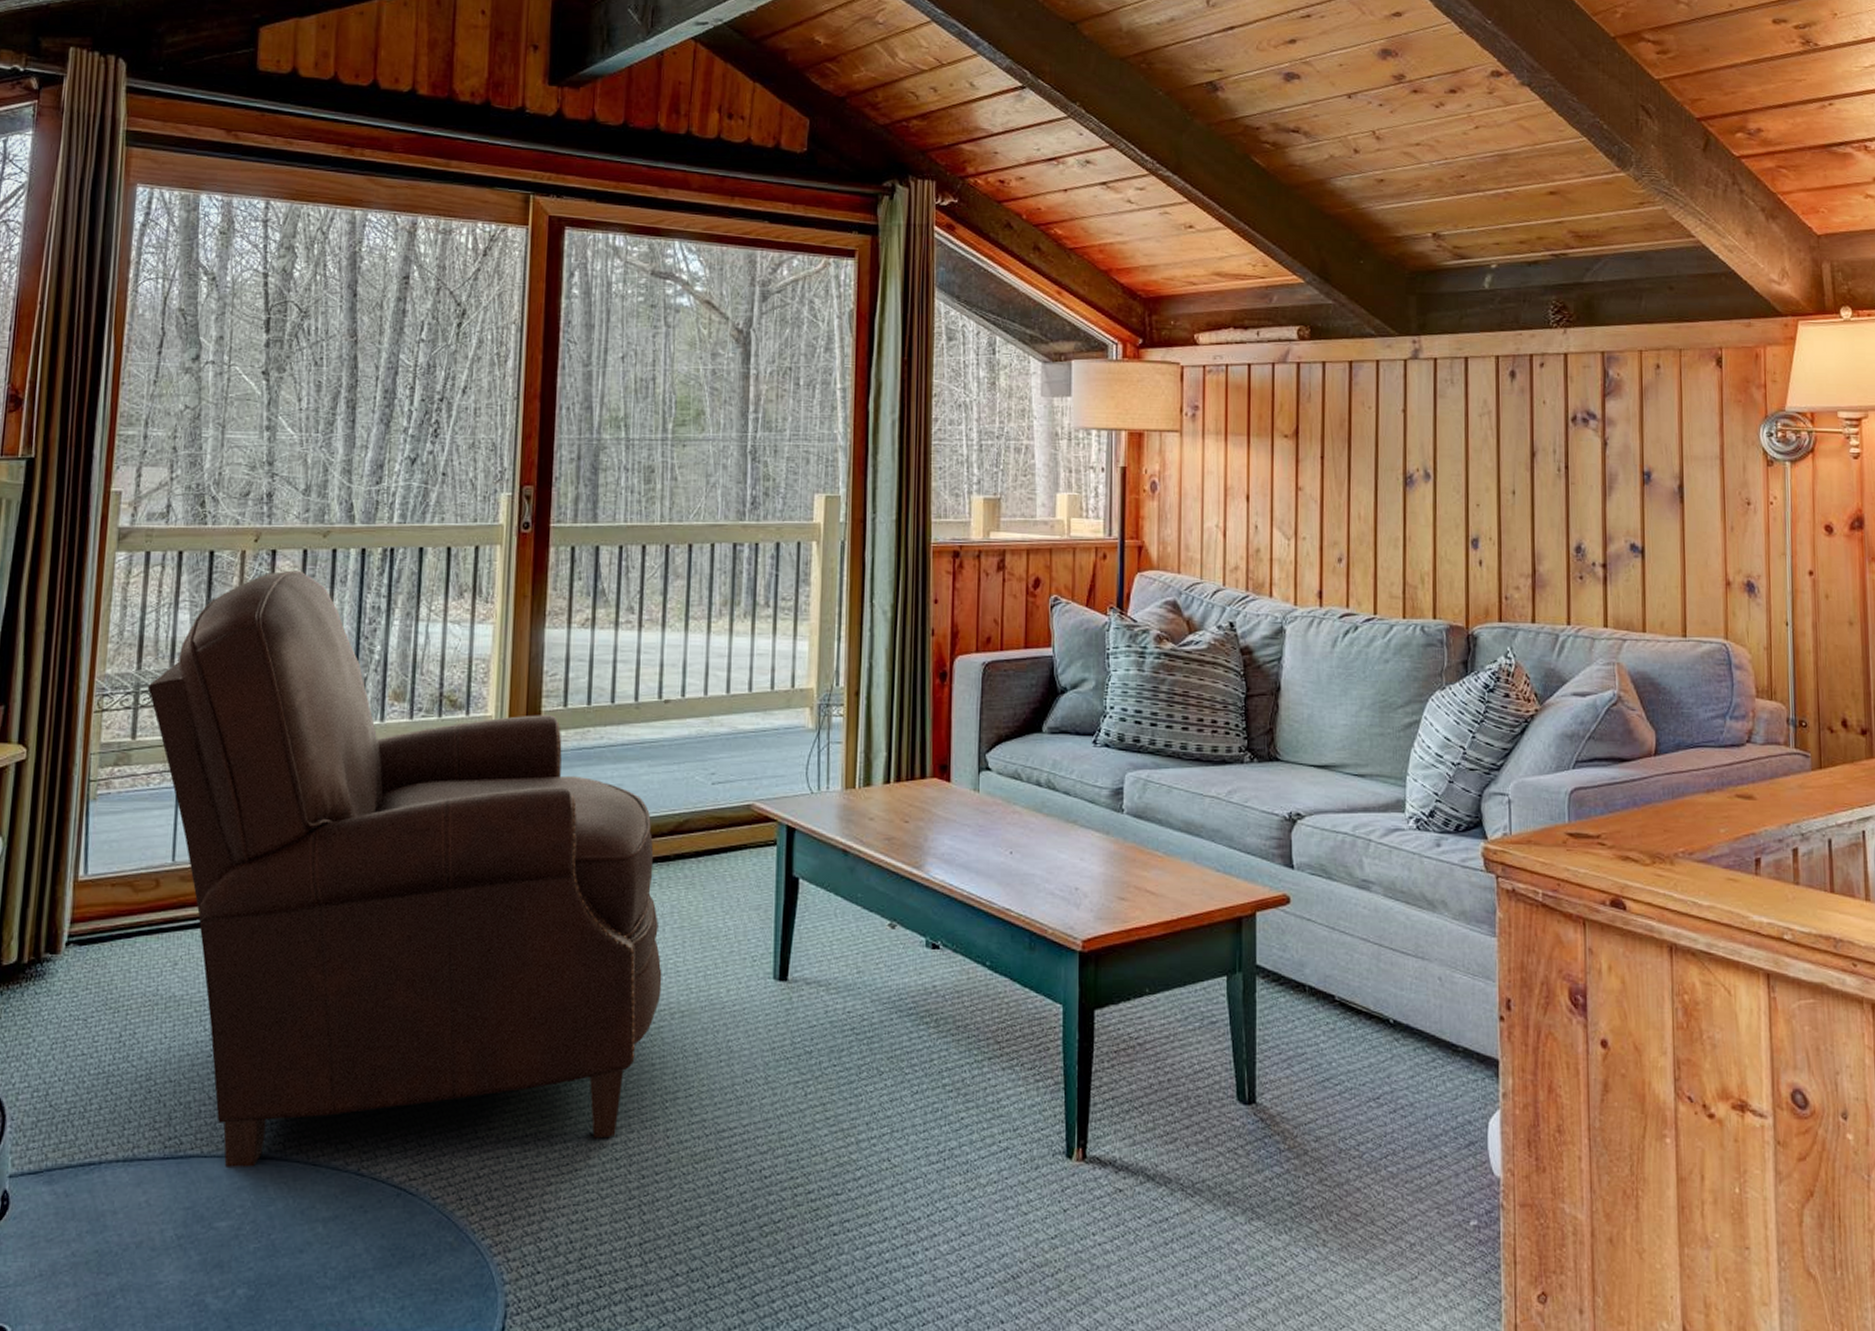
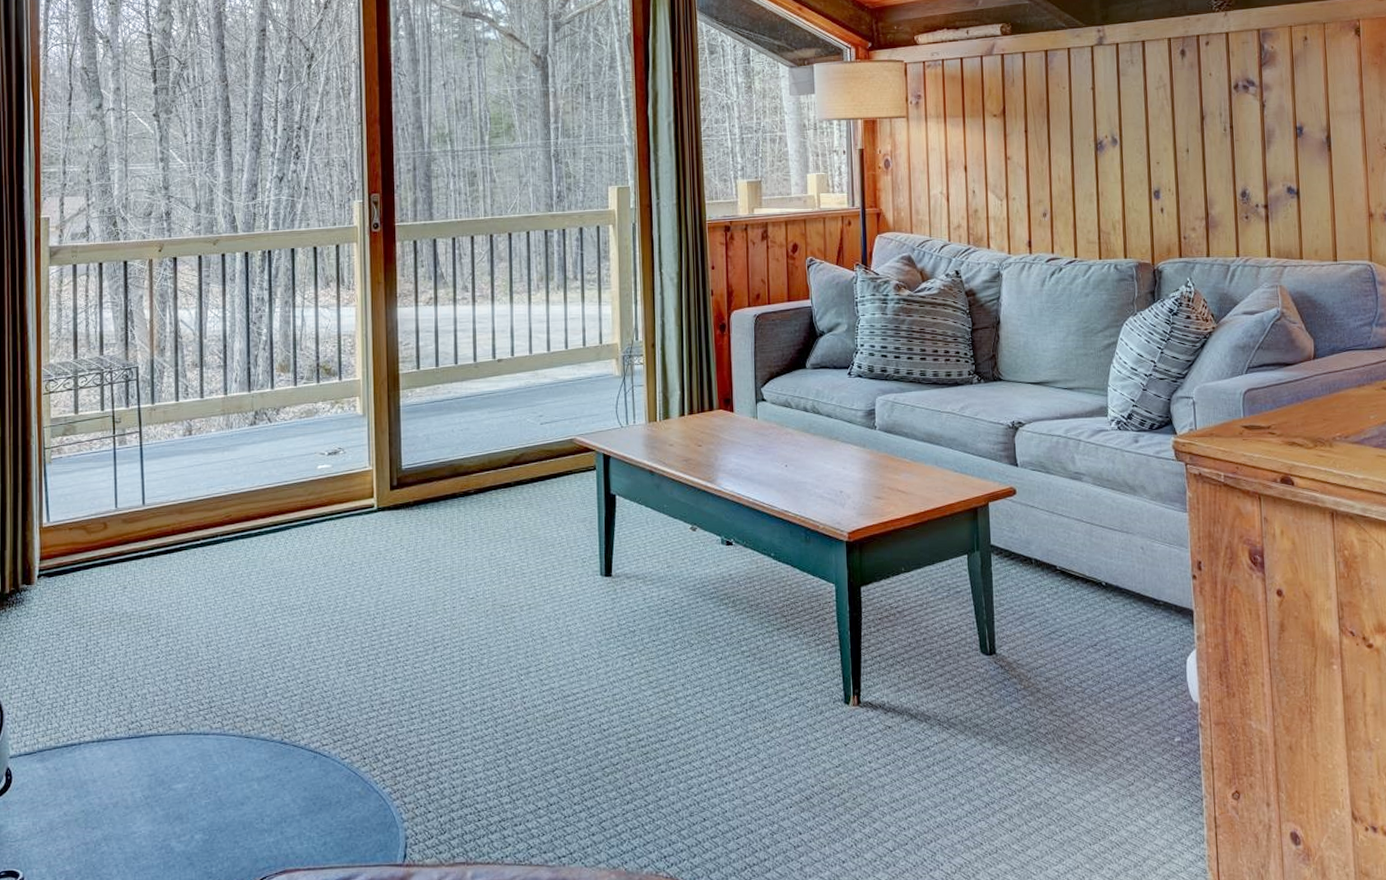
chair: present [147,570,662,1167] -> none [84,272,511,742]

